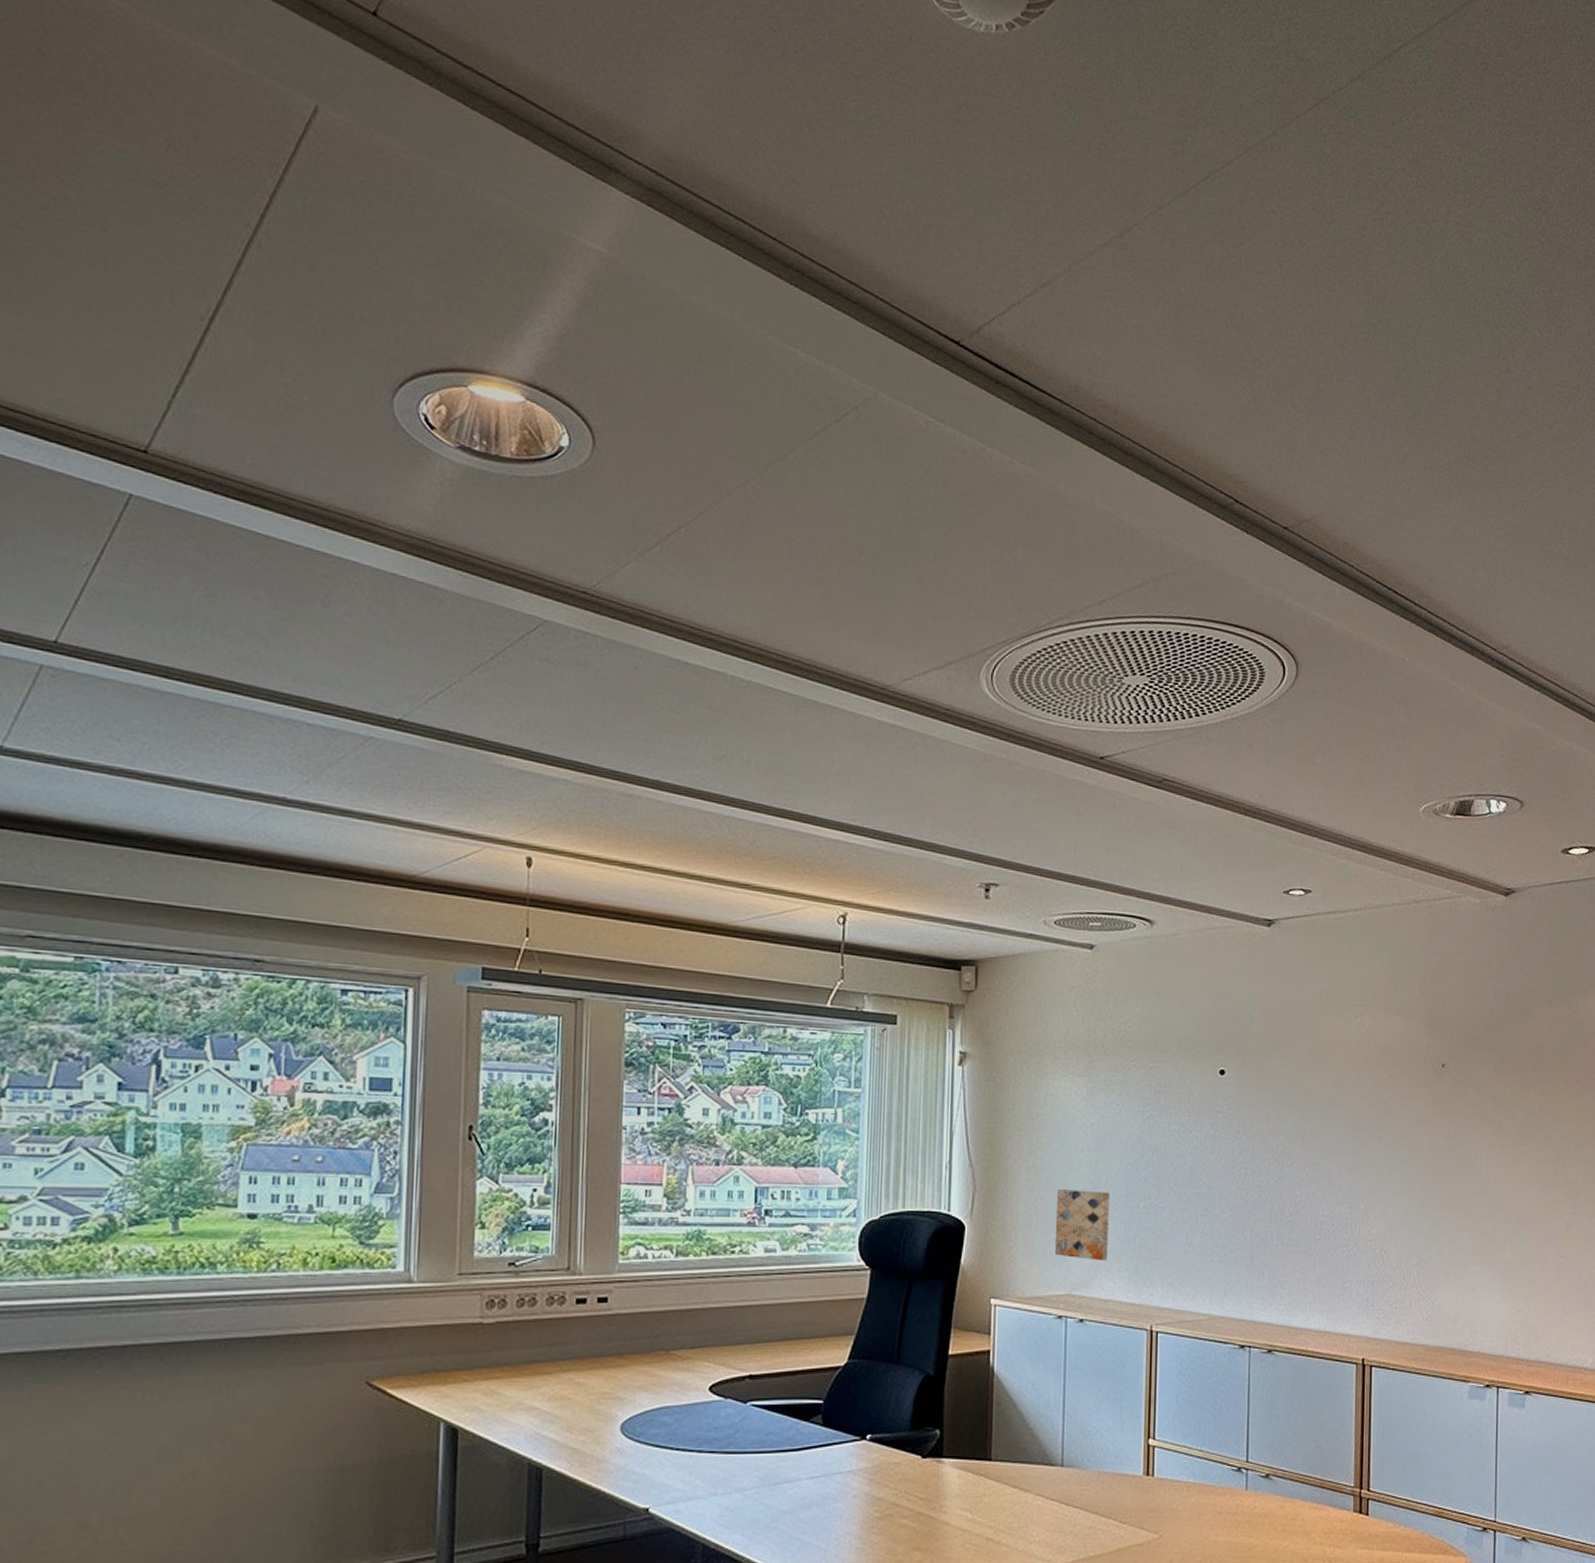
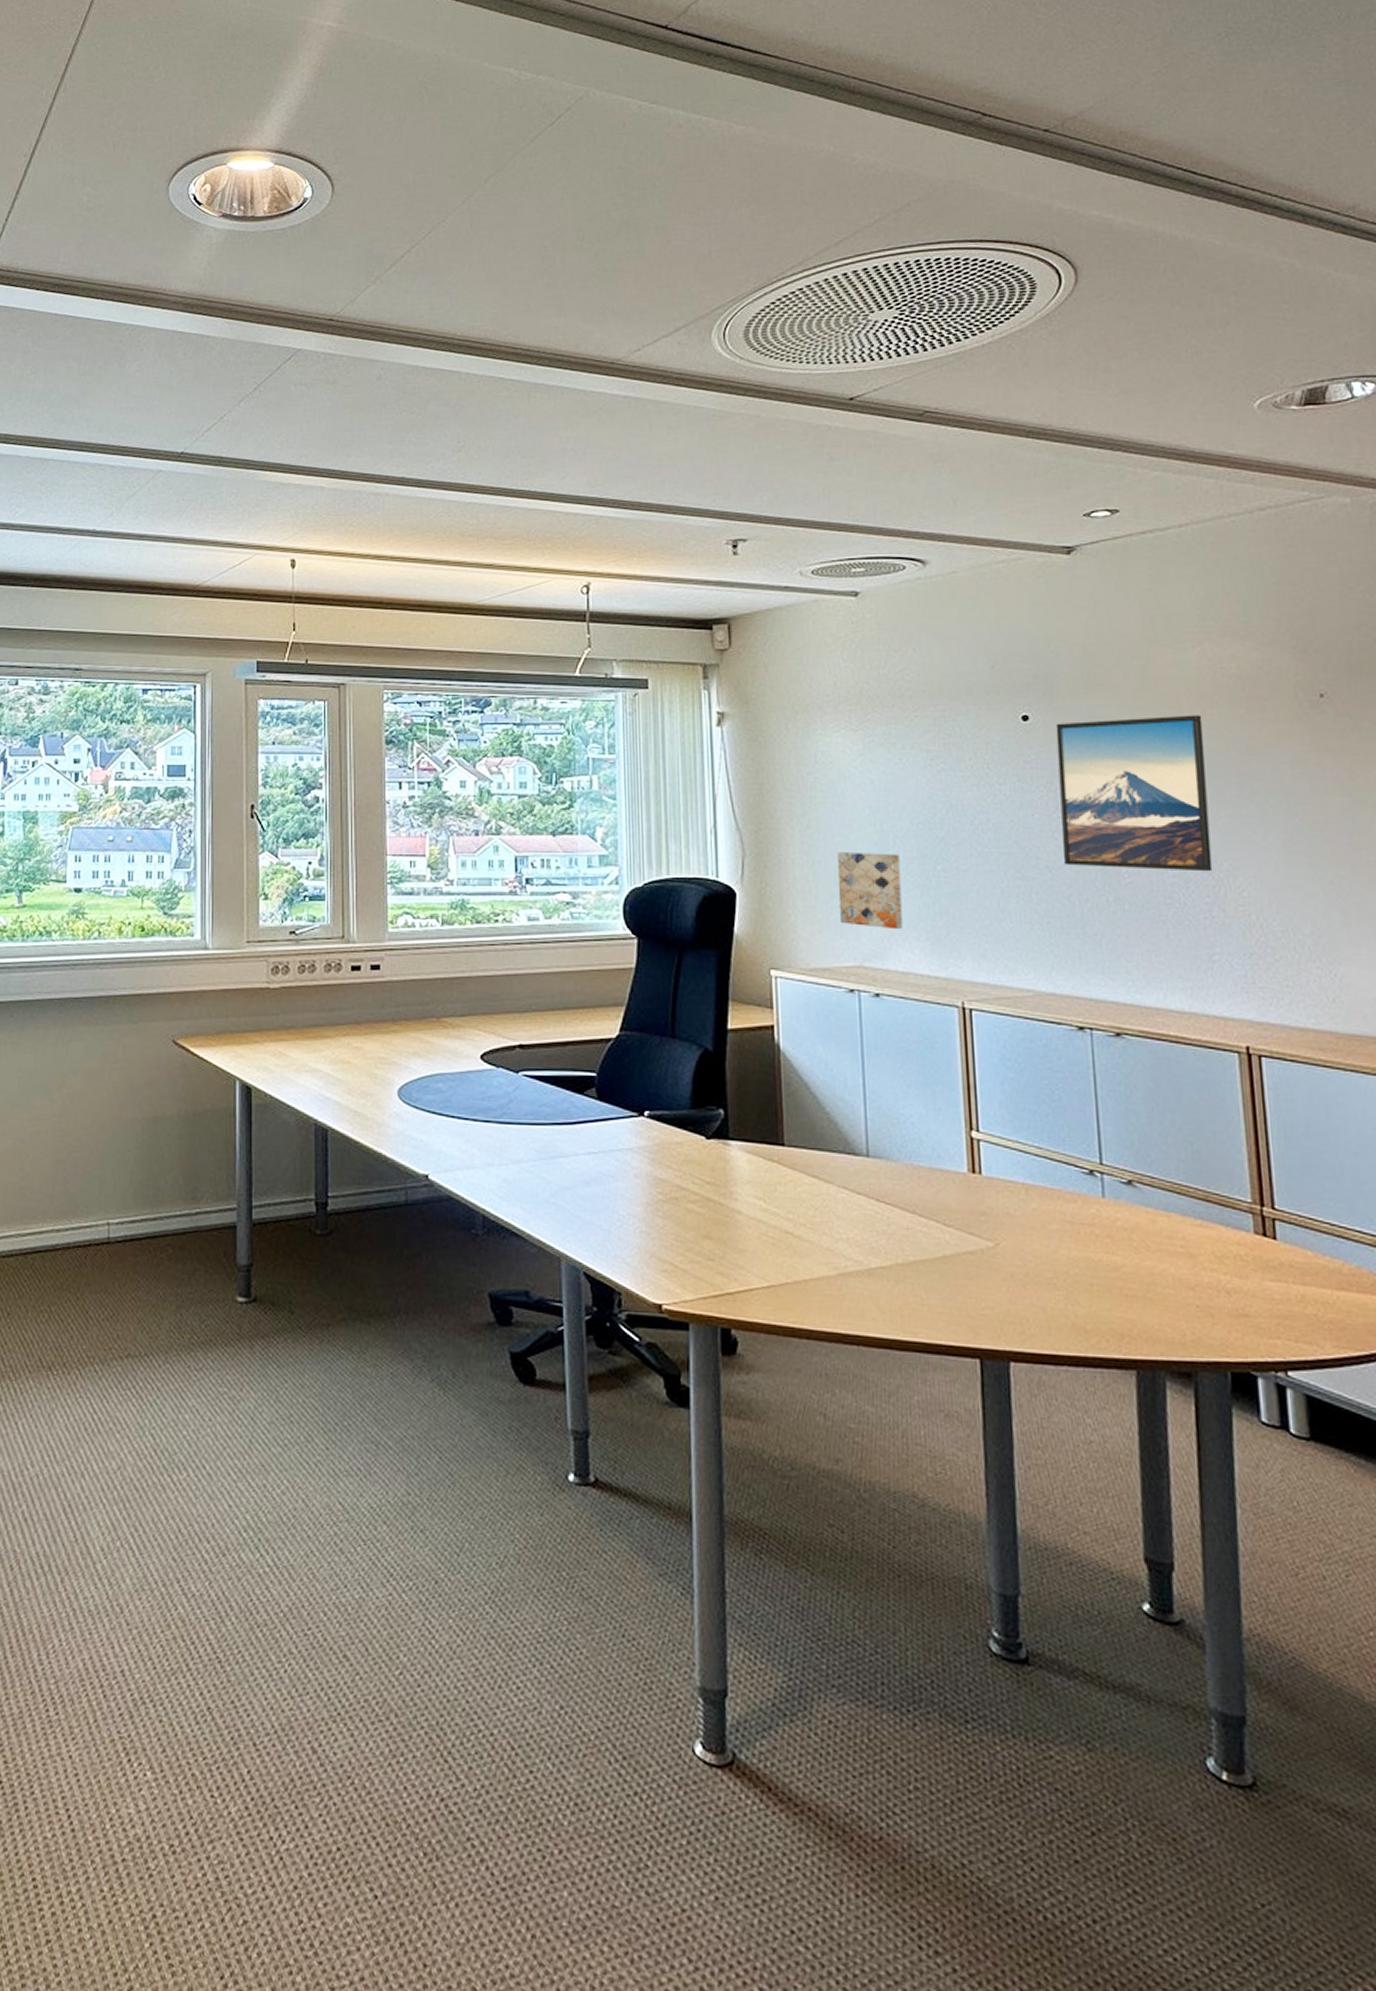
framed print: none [1241,1076,1357,1212] -> present [1055,715,1213,872]

